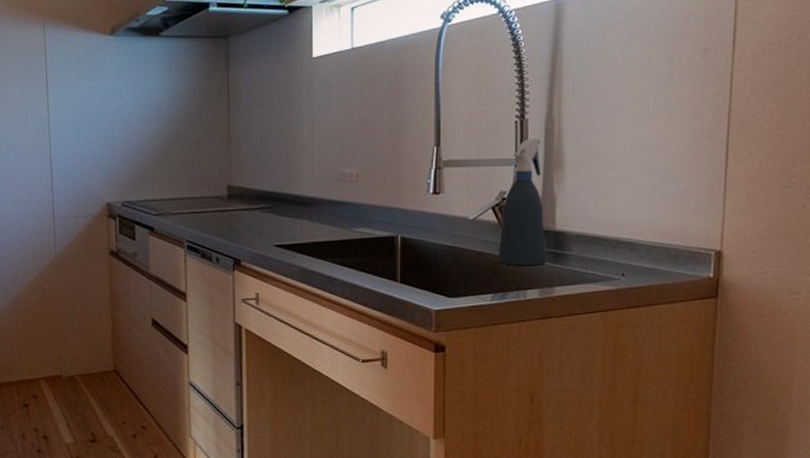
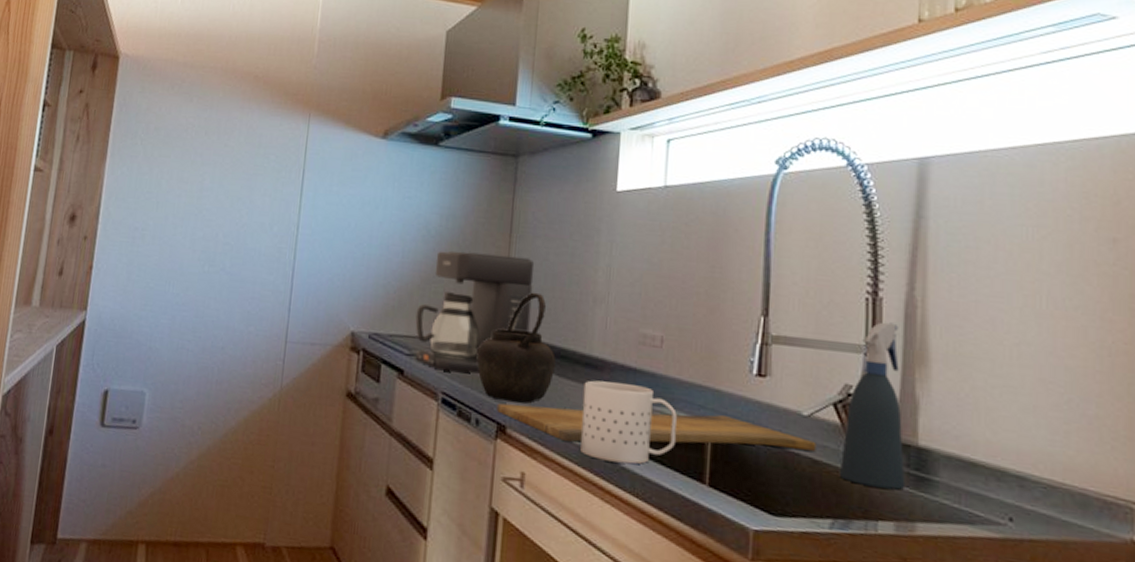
coffee maker: none [158,123,252,224] -> present [415,250,535,374]
kettle: none [211,150,275,240] -> present [476,292,556,403]
cutting board: none [232,227,480,266] -> present [496,403,817,451]
mug: none [299,214,374,275] -> present [580,380,677,465]

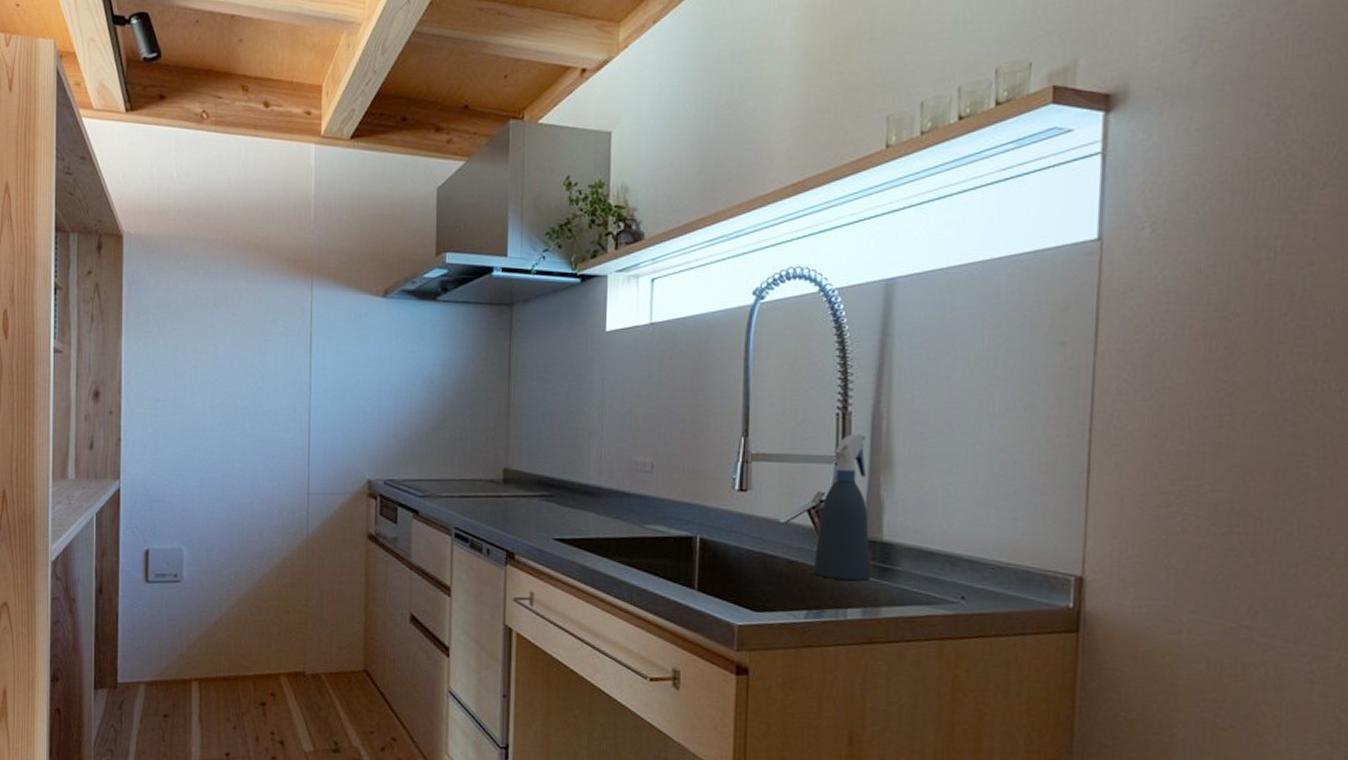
coffee maker: present [415,250,535,374] -> none [426,398,533,509]
kettle: present [476,292,556,403] -> none [484,431,556,531]
cutting board: present [496,403,817,451] -> none [505,527,793,563]
mug: present [580,380,677,465] -> none [581,506,668,578]

